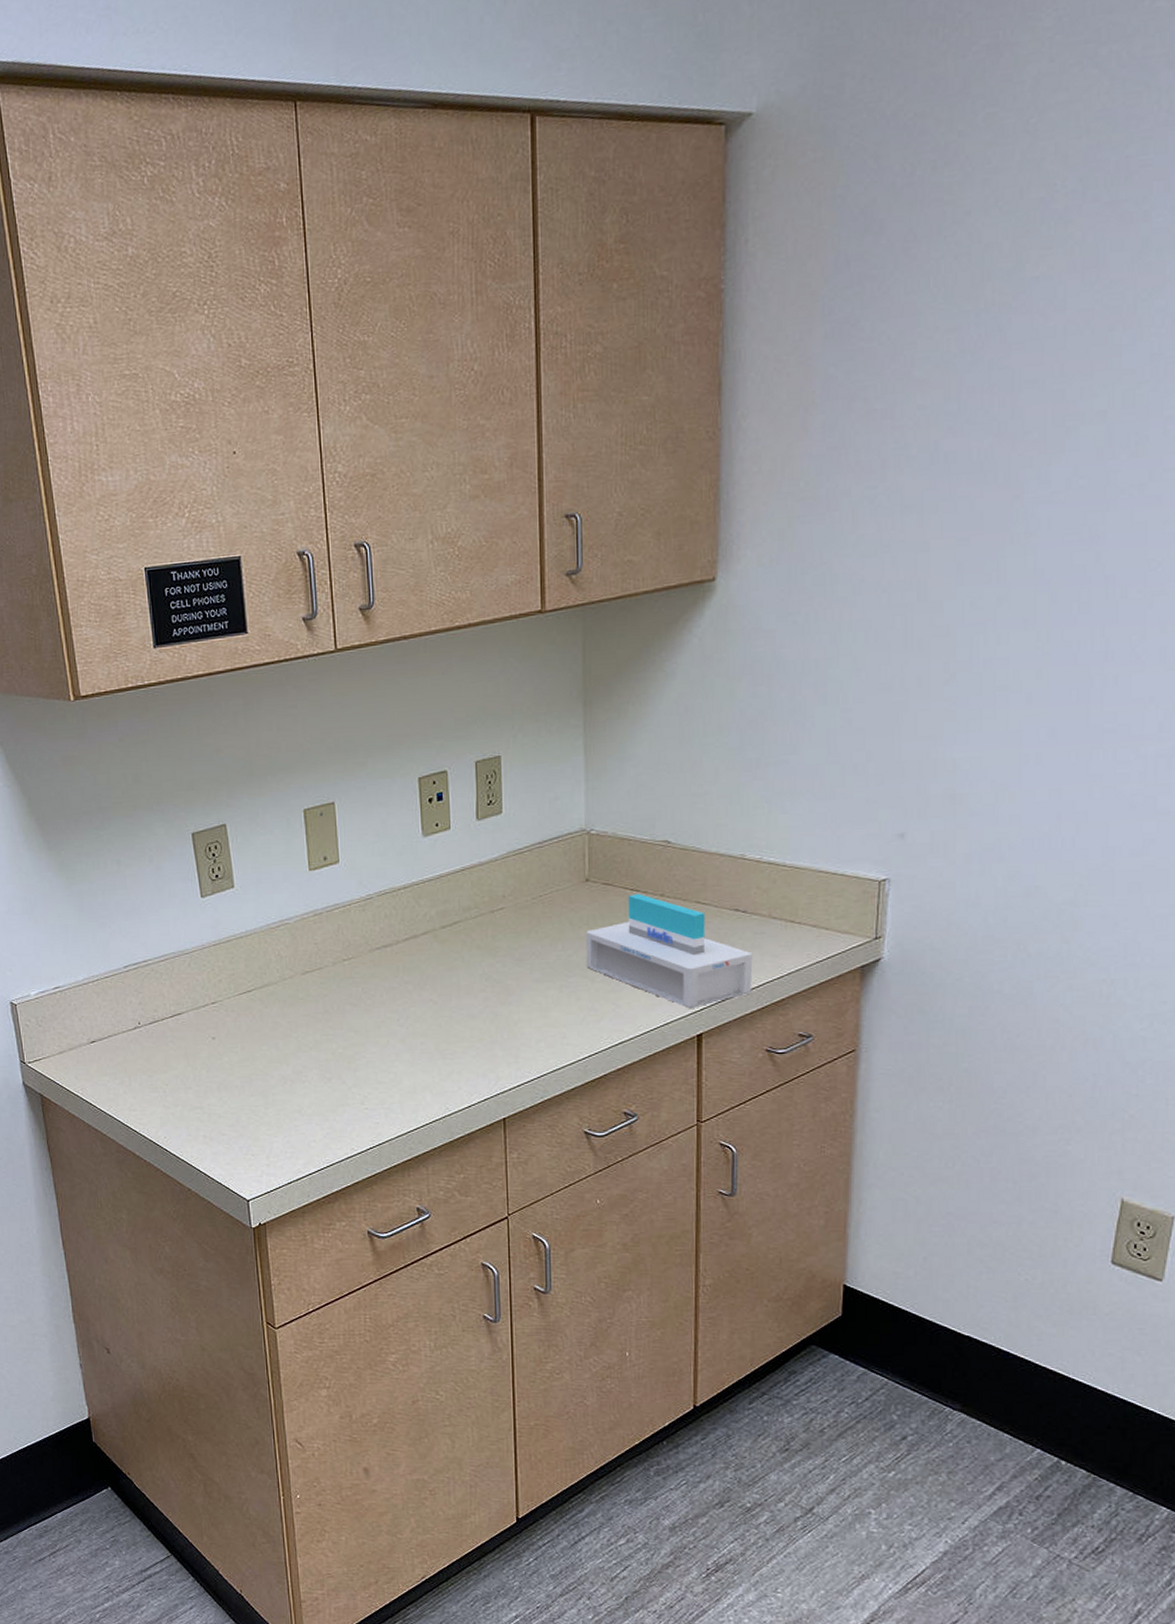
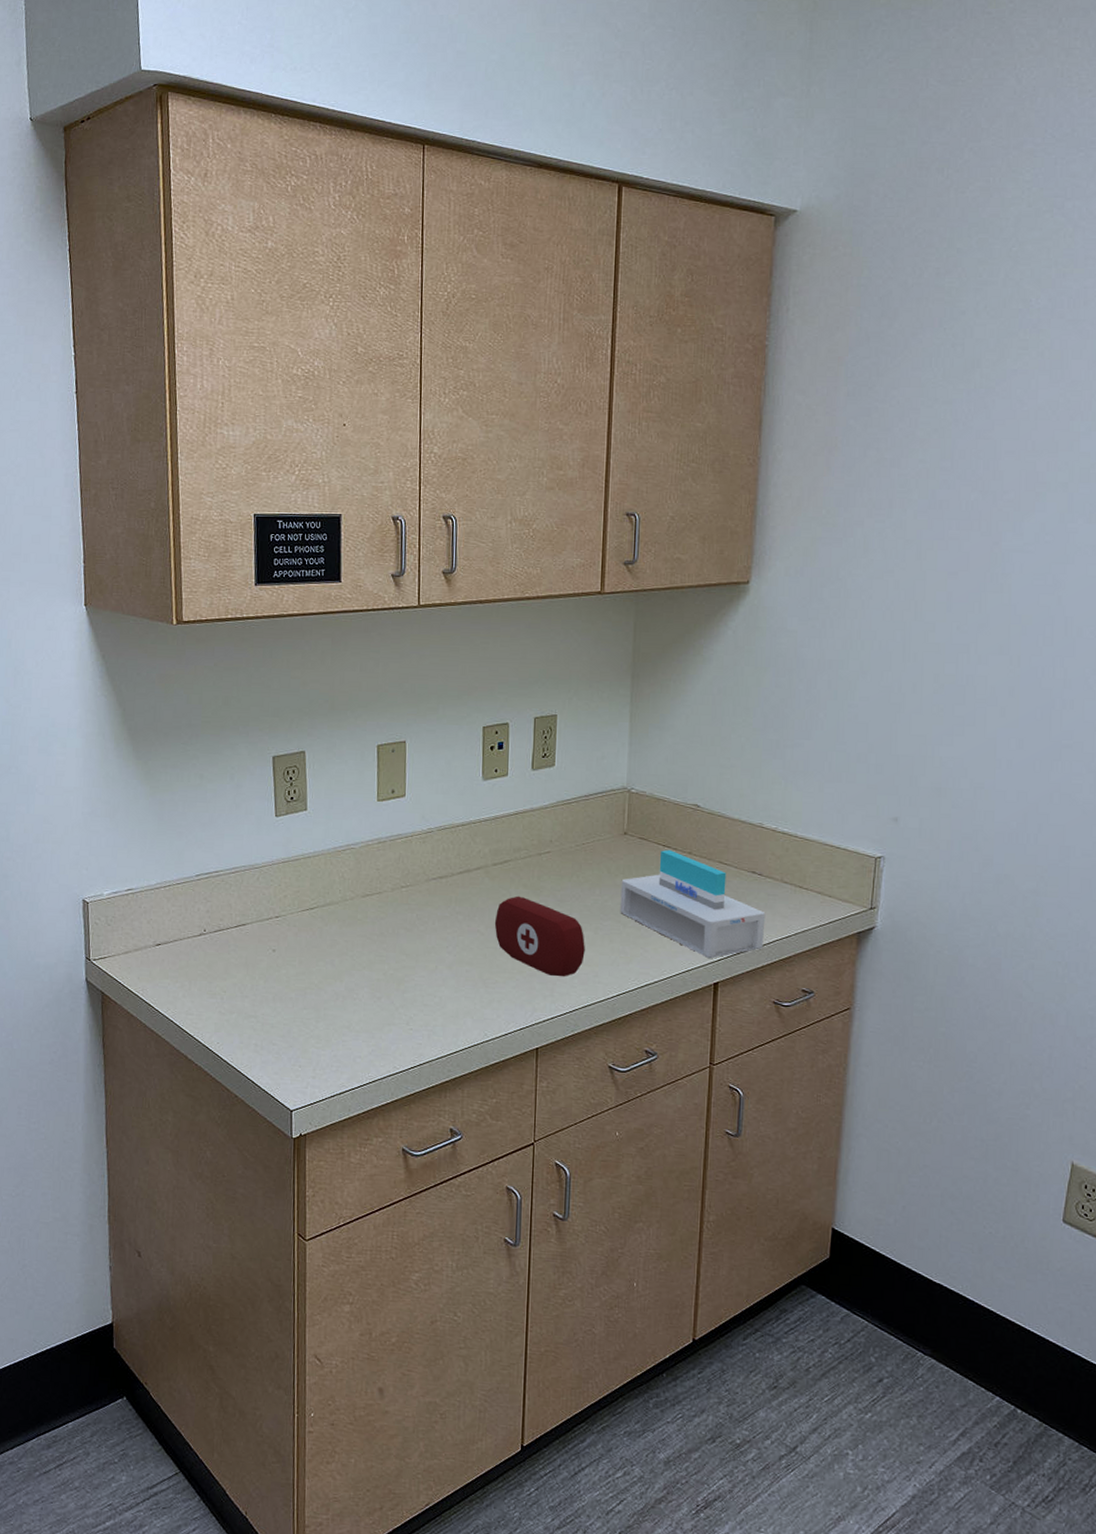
first aid kit: none [447,958,550,1042] -> present [494,896,585,977]

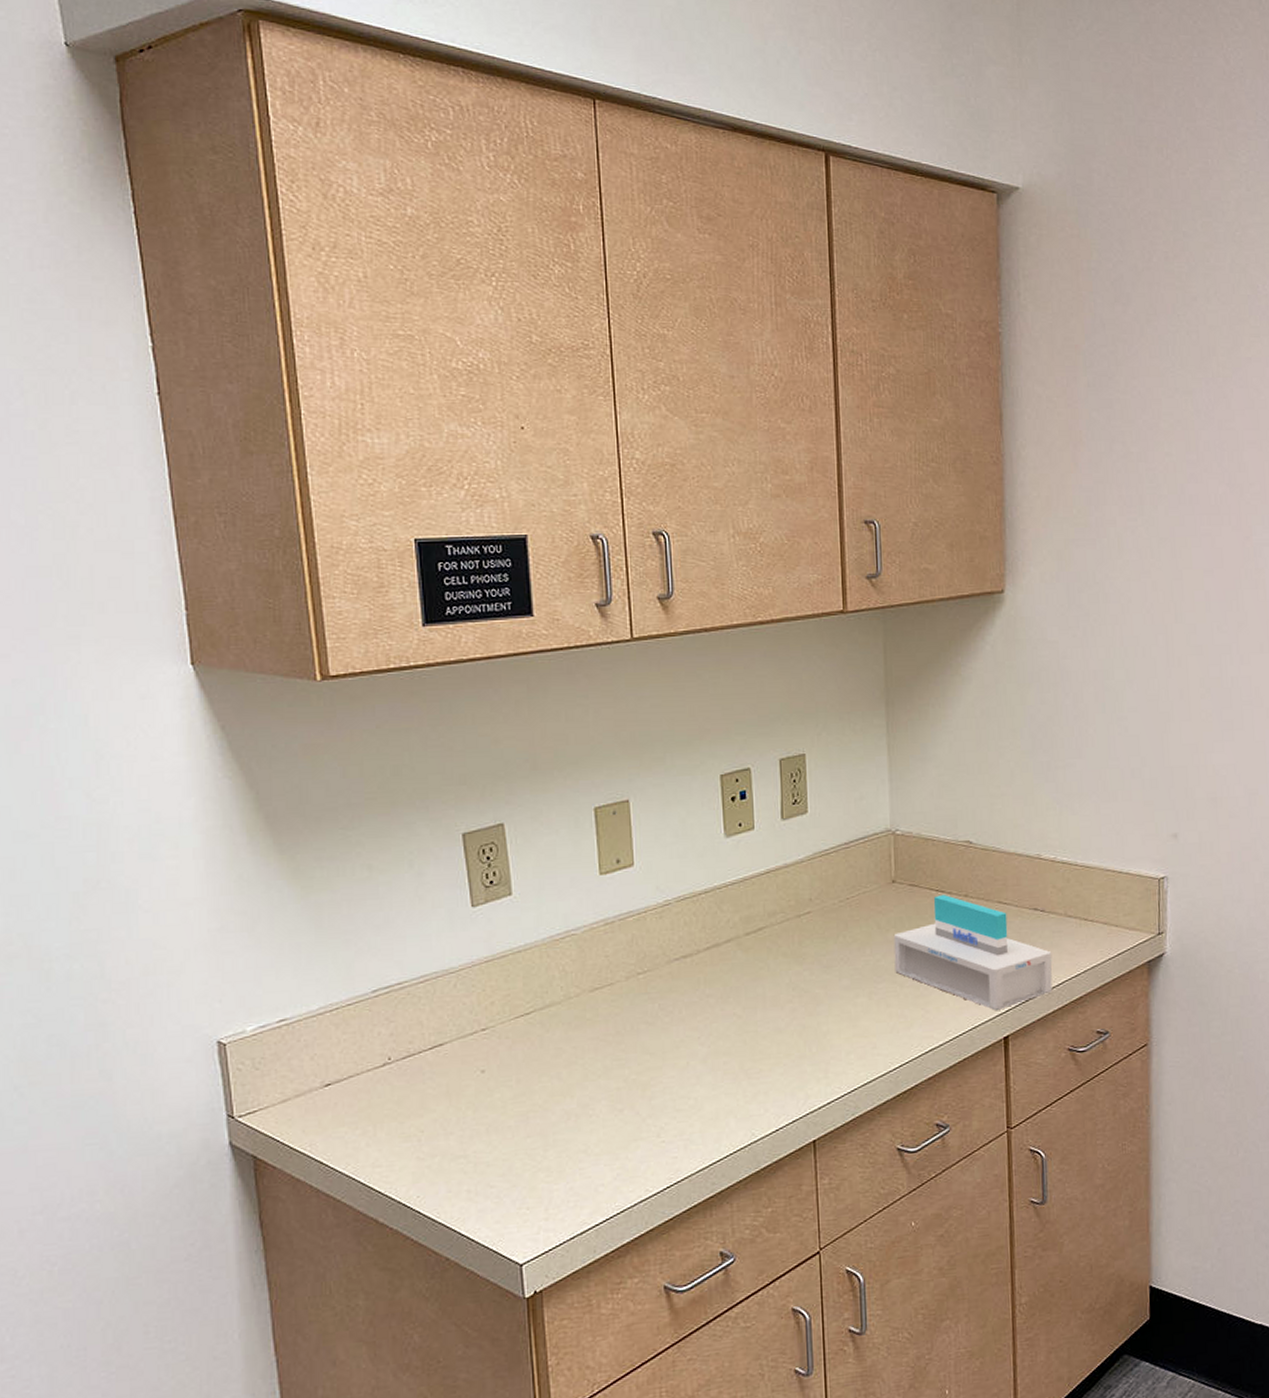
first aid kit: present [494,896,585,977] -> none [752,967,860,1055]

